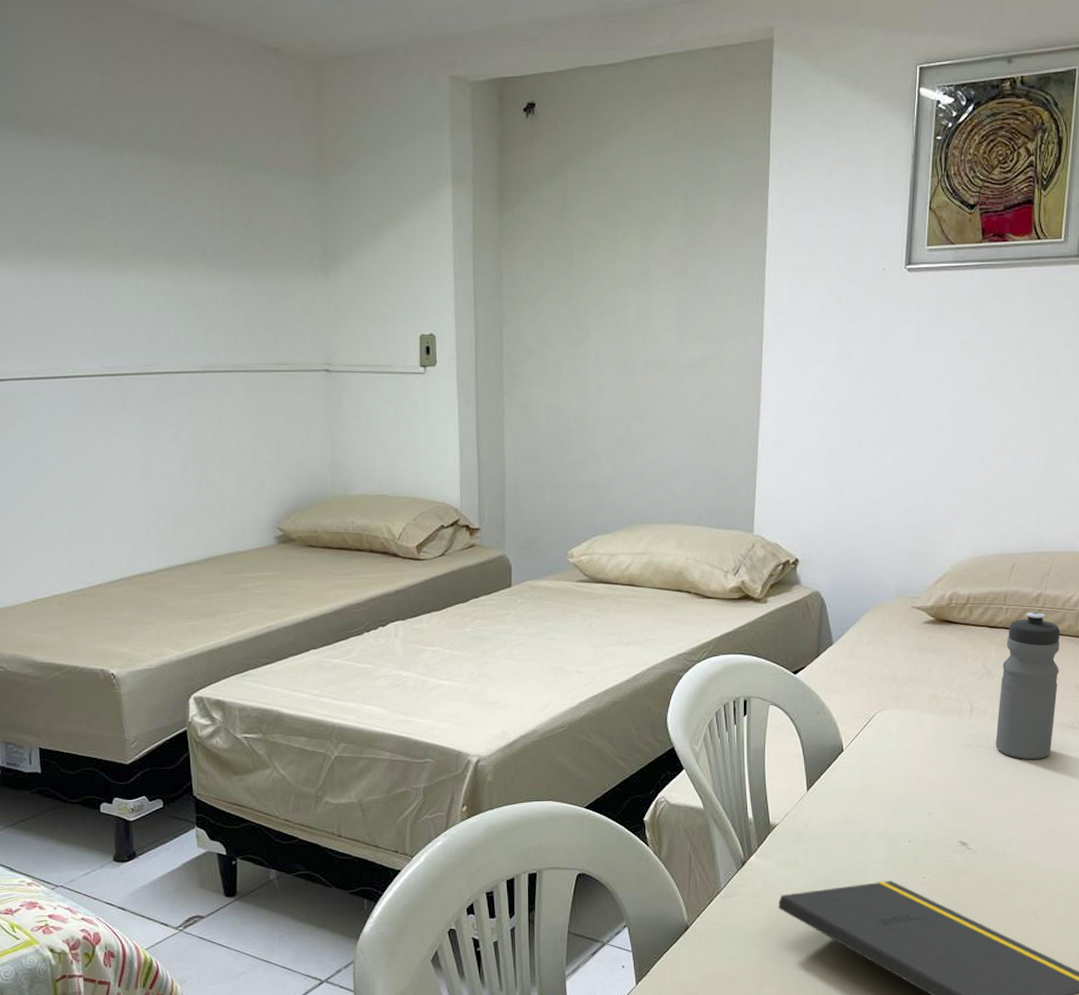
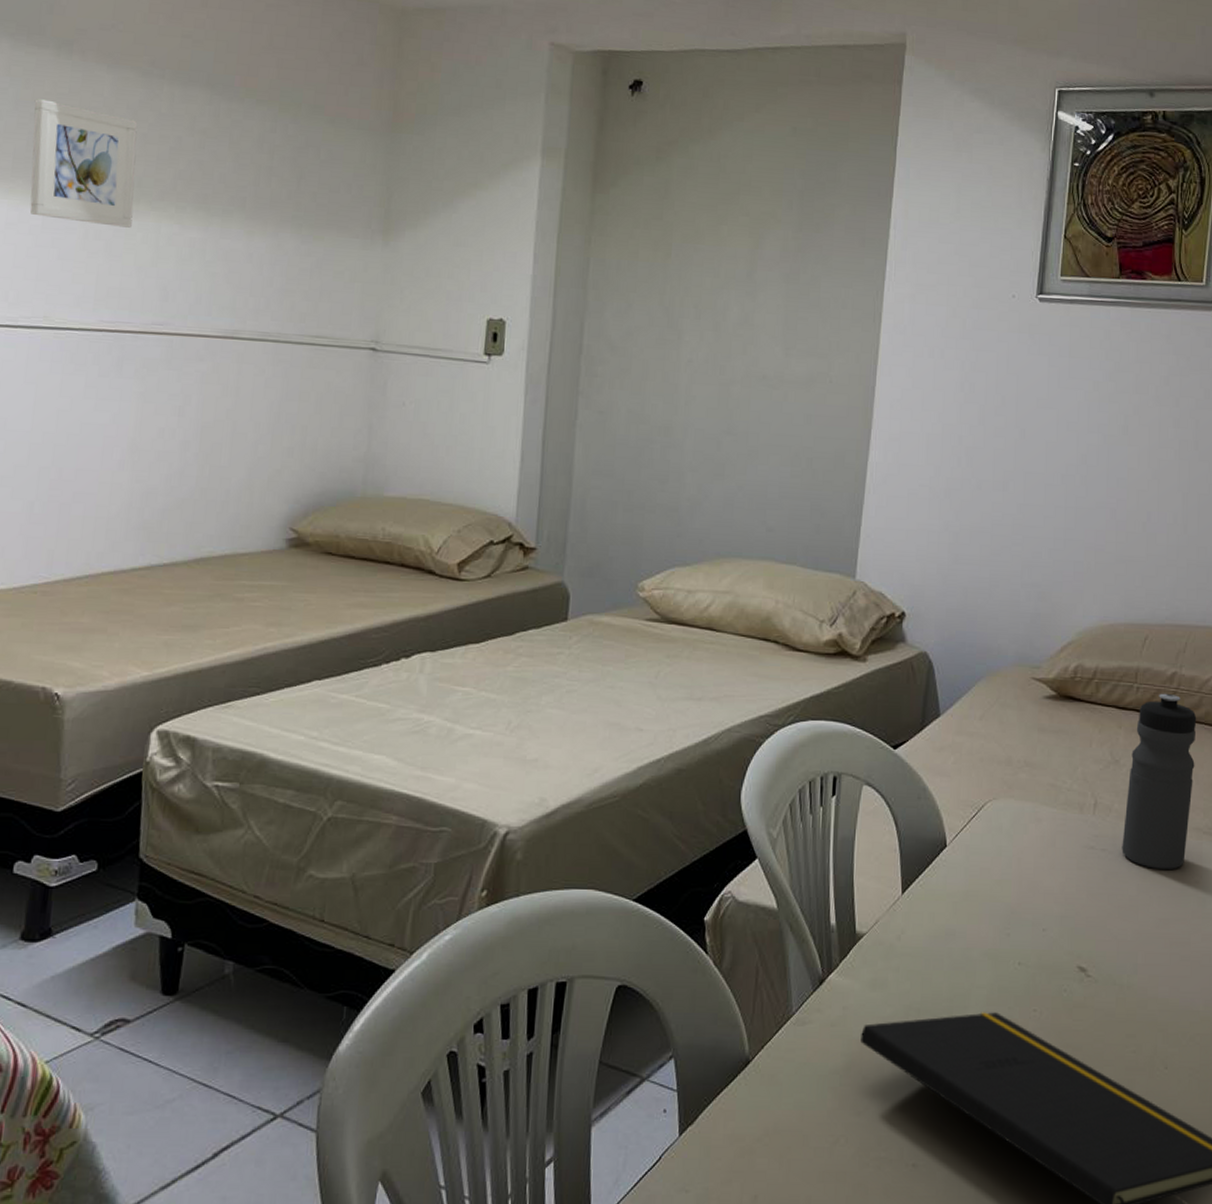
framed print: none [20,179,115,285] -> present [30,99,138,228]

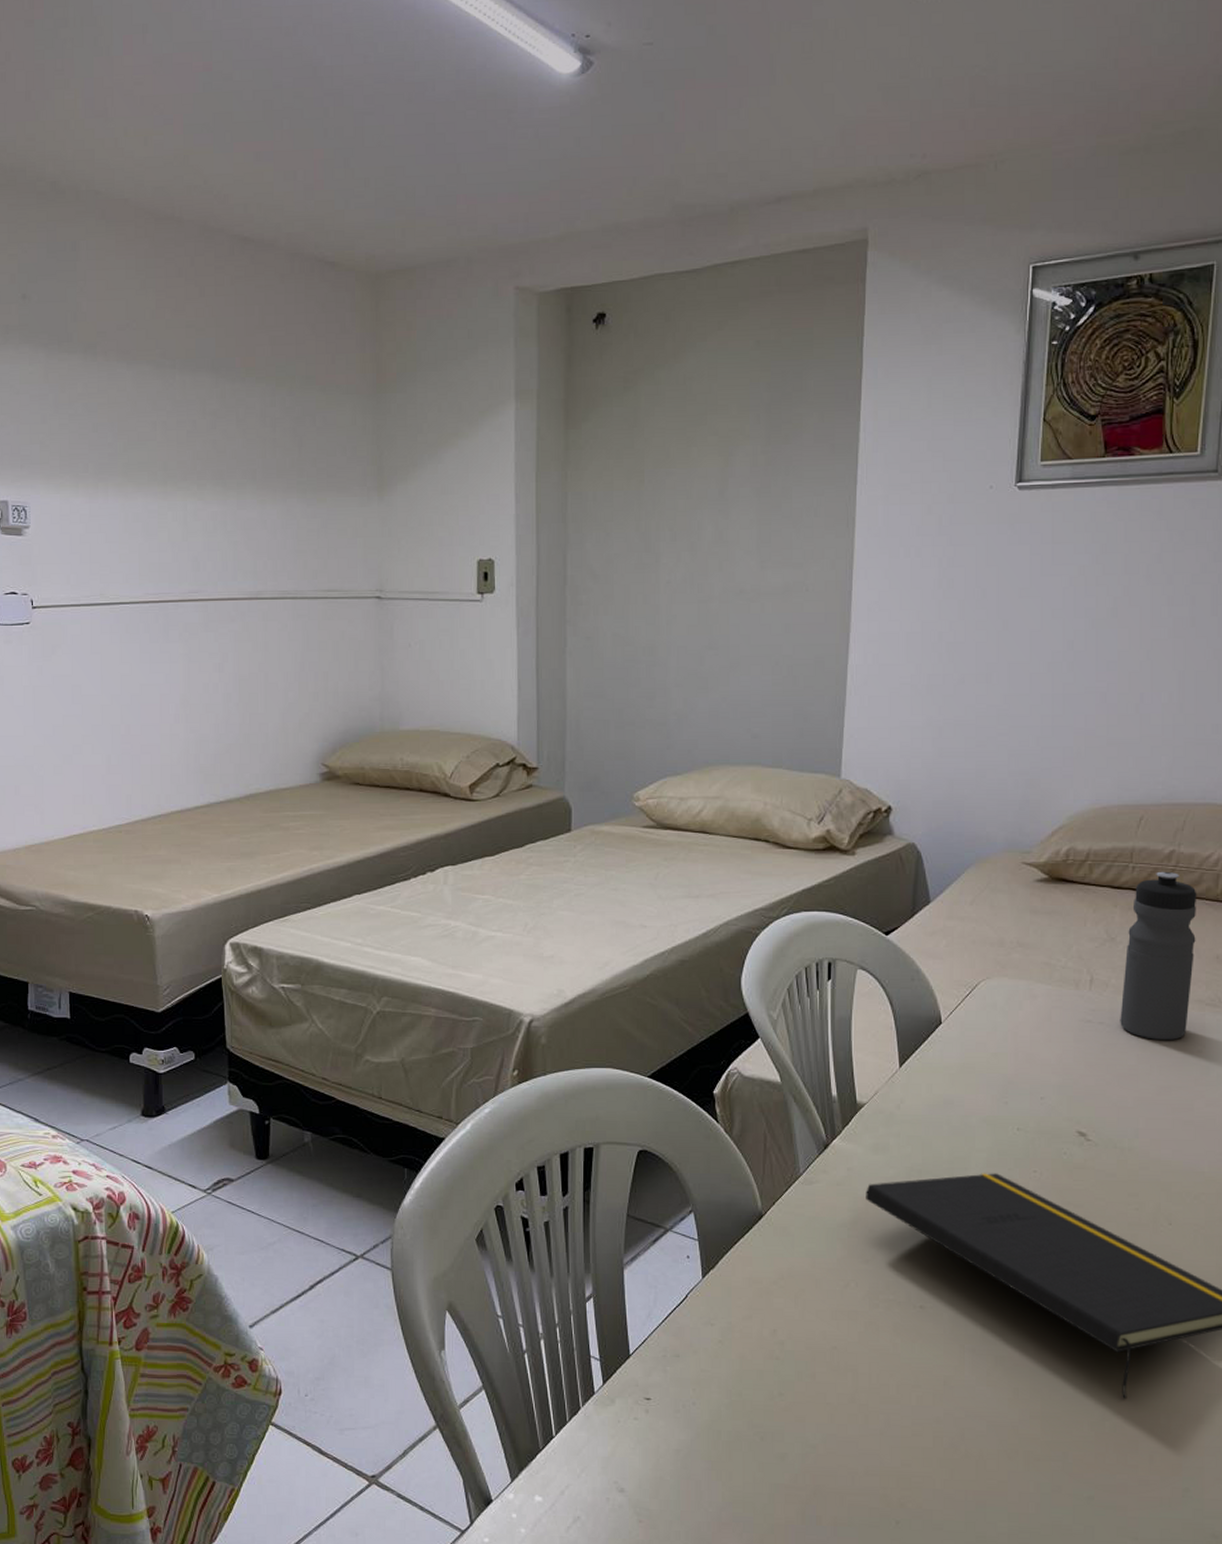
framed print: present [30,99,138,228] -> none [71,400,163,509]

